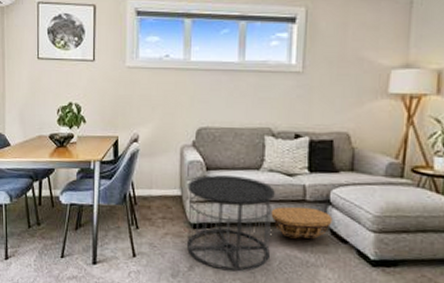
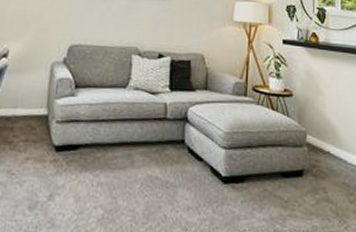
side table: present [187,175,275,272] -> none [49,93,139,198]
basket: present [271,206,333,239] -> none [134,125,190,158]

